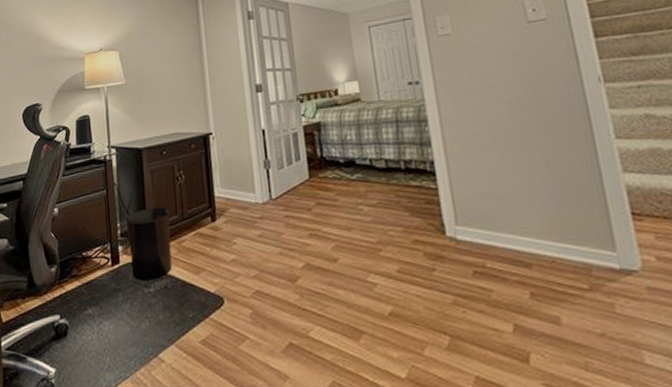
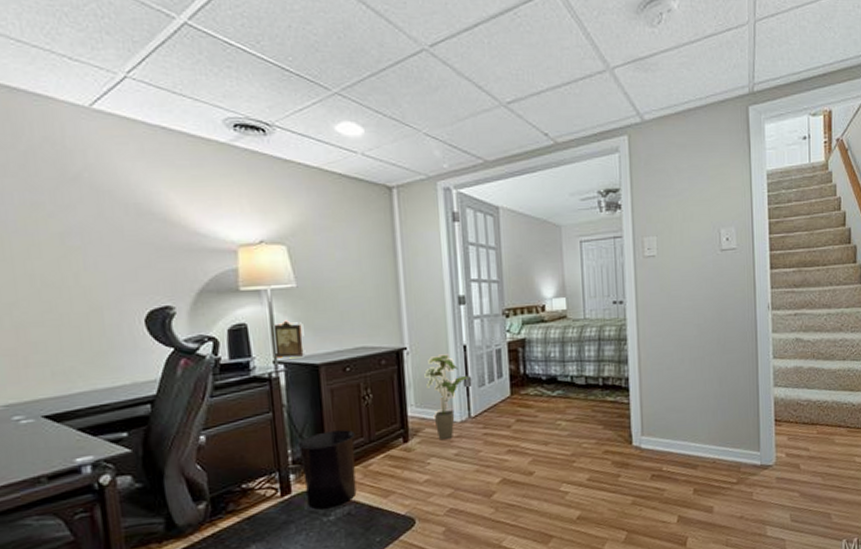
photo frame: none [107,112,132,144] -> present [271,321,306,358]
house plant: none [229,138,270,220] -> present [426,354,470,439]

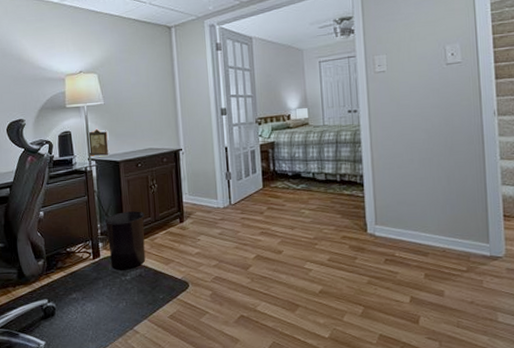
house plant: present [426,354,470,439] -> none [196,154,231,221]

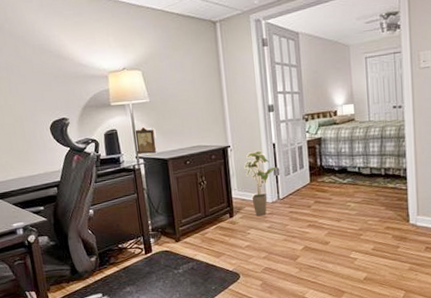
waste bin: present [104,211,146,271] -> none [155,207,197,265]
house plant: none [196,154,231,221] -> present [245,150,279,215]

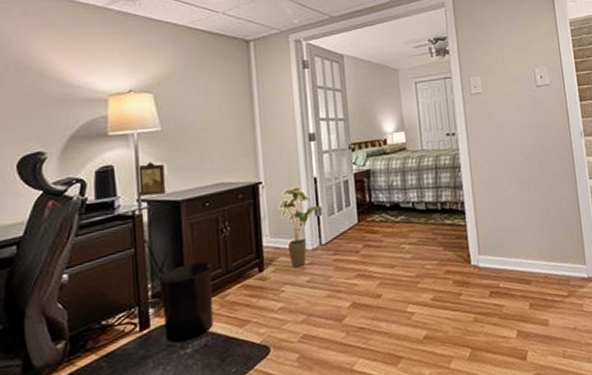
waste bin: none [155,207,197,265] -> present [157,262,214,343]

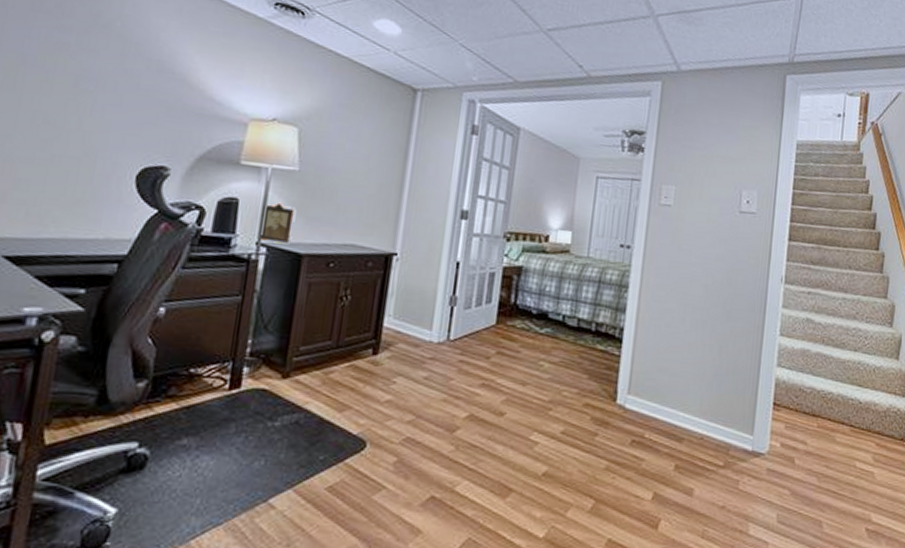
waste bin: present [157,262,214,343] -> none [255,327,324,413]
house plant: present [280,187,321,267] -> none [409,267,457,359]

